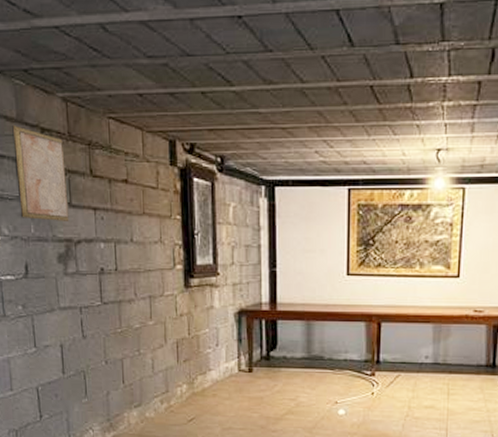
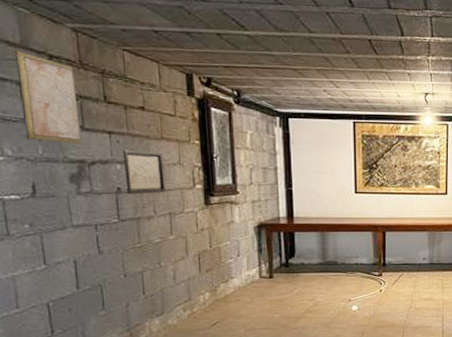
wall art: none [107,227,146,275] -> present [123,150,166,194]

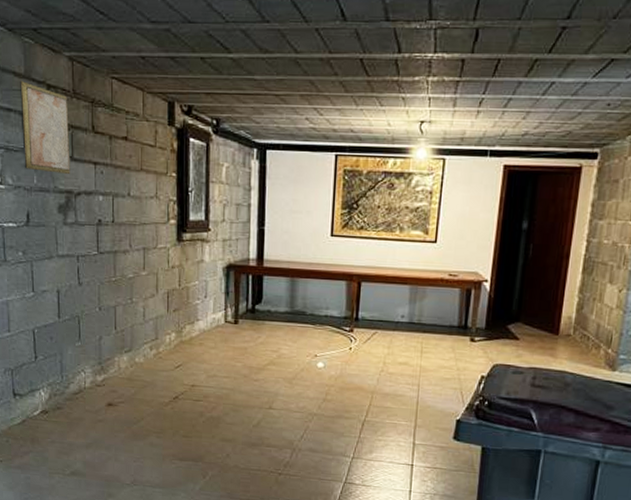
wall art: present [123,150,166,194] -> none [106,181,142,227]

